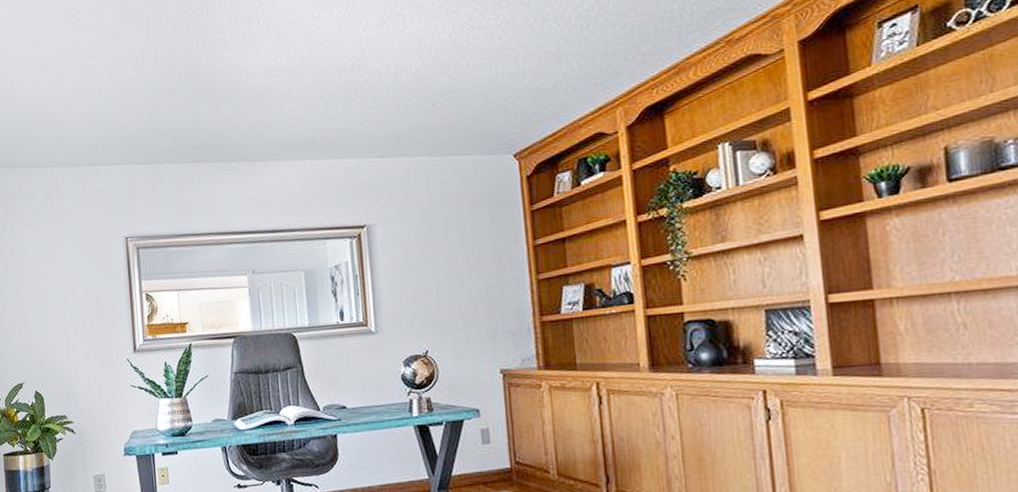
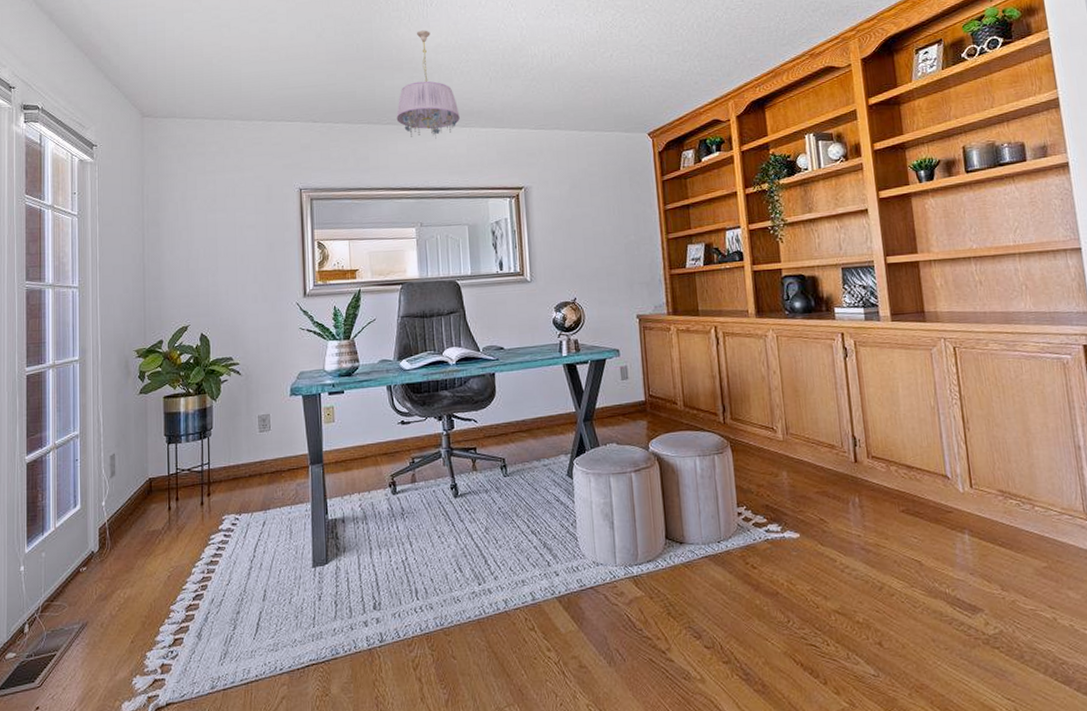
ceiling light fixture: none [223,52,293,175] -> present [396,30,460,139]

